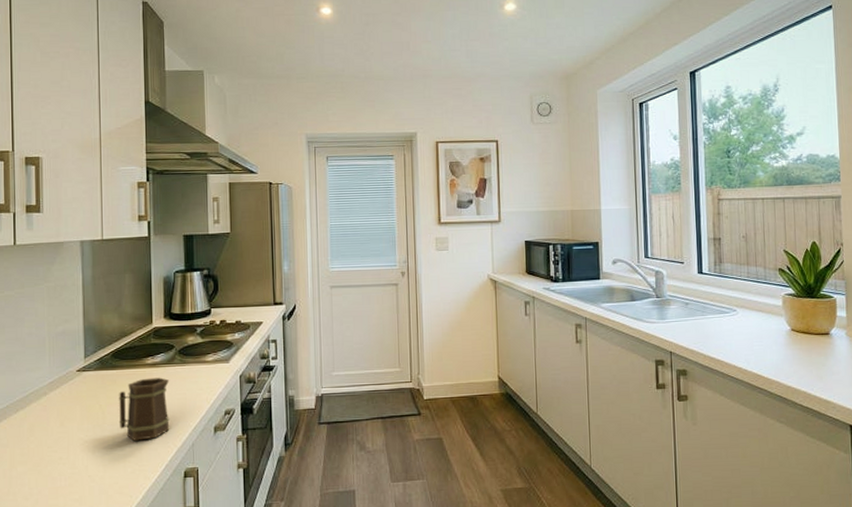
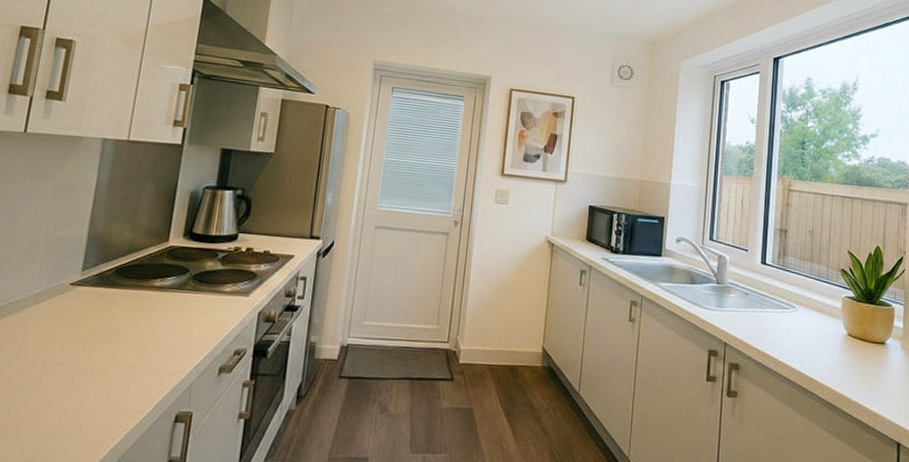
mug: present [118,377,170,441] -> none [108,302,178,374]

